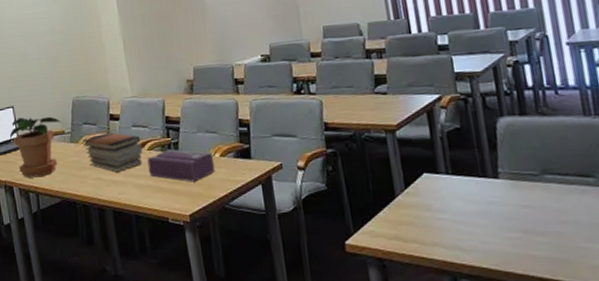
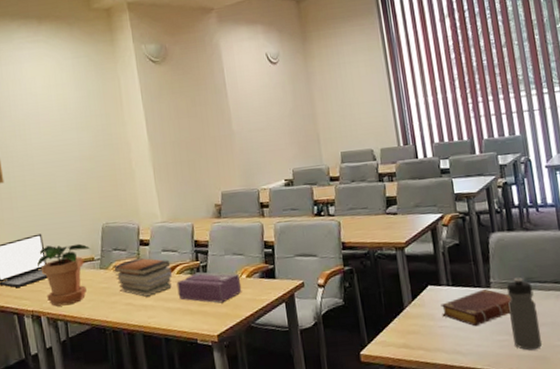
book: none [438,179,525,221] -> present [440,288,512,327]
water bottle: none [518,168,563,251] -> present [507,277,542,351]

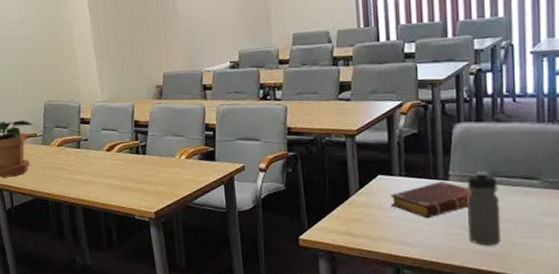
book stack: present [112,257,172,297] -> none [54,135,111,173]
tissue box: present [176,272,242,304] -> none [116,151,181,182]

